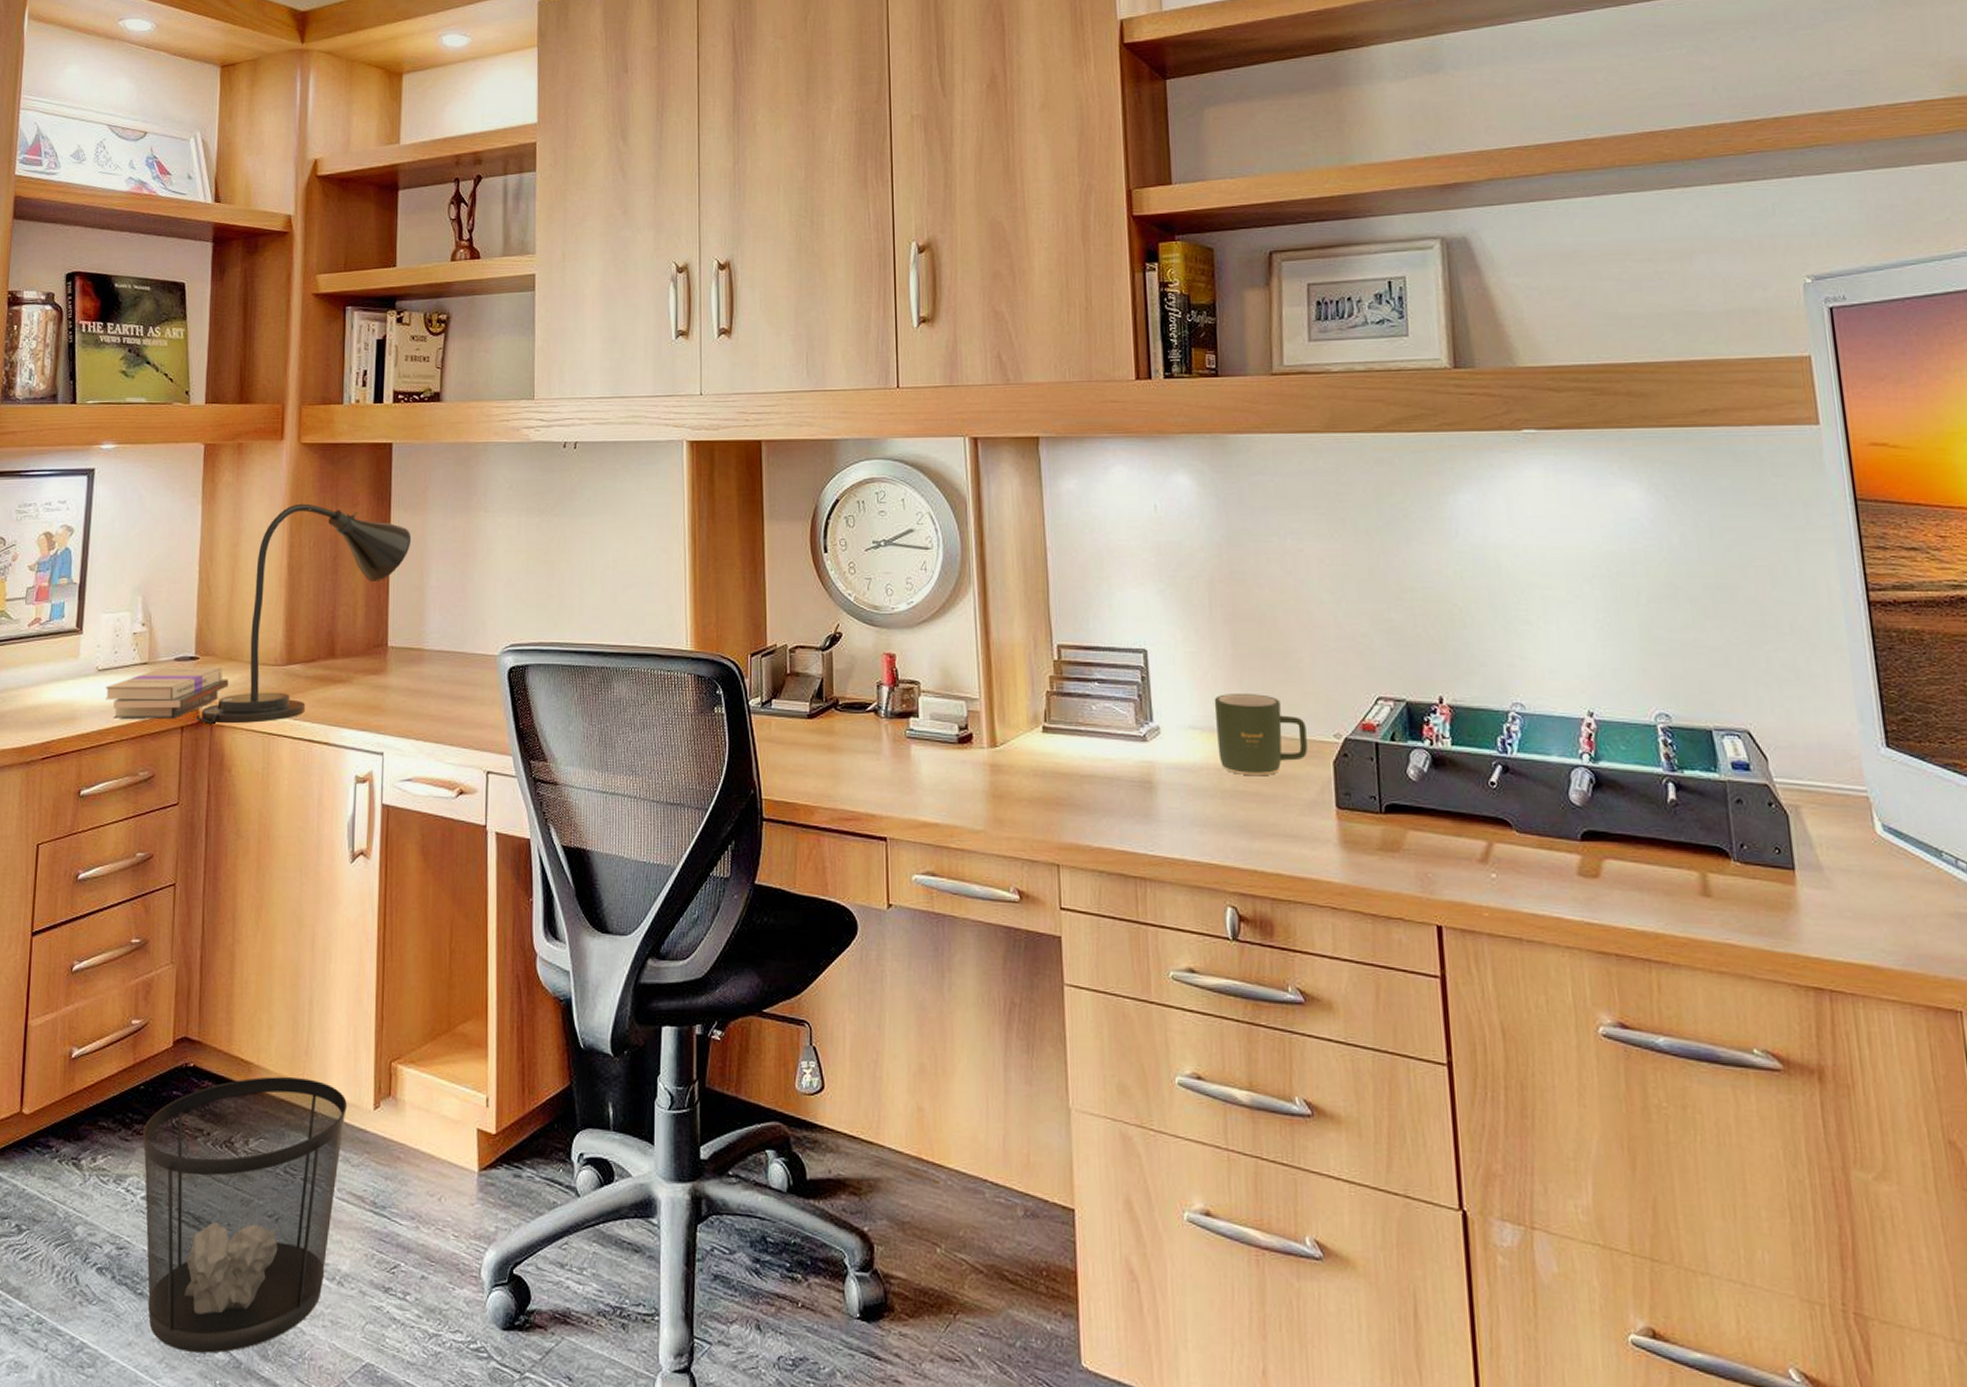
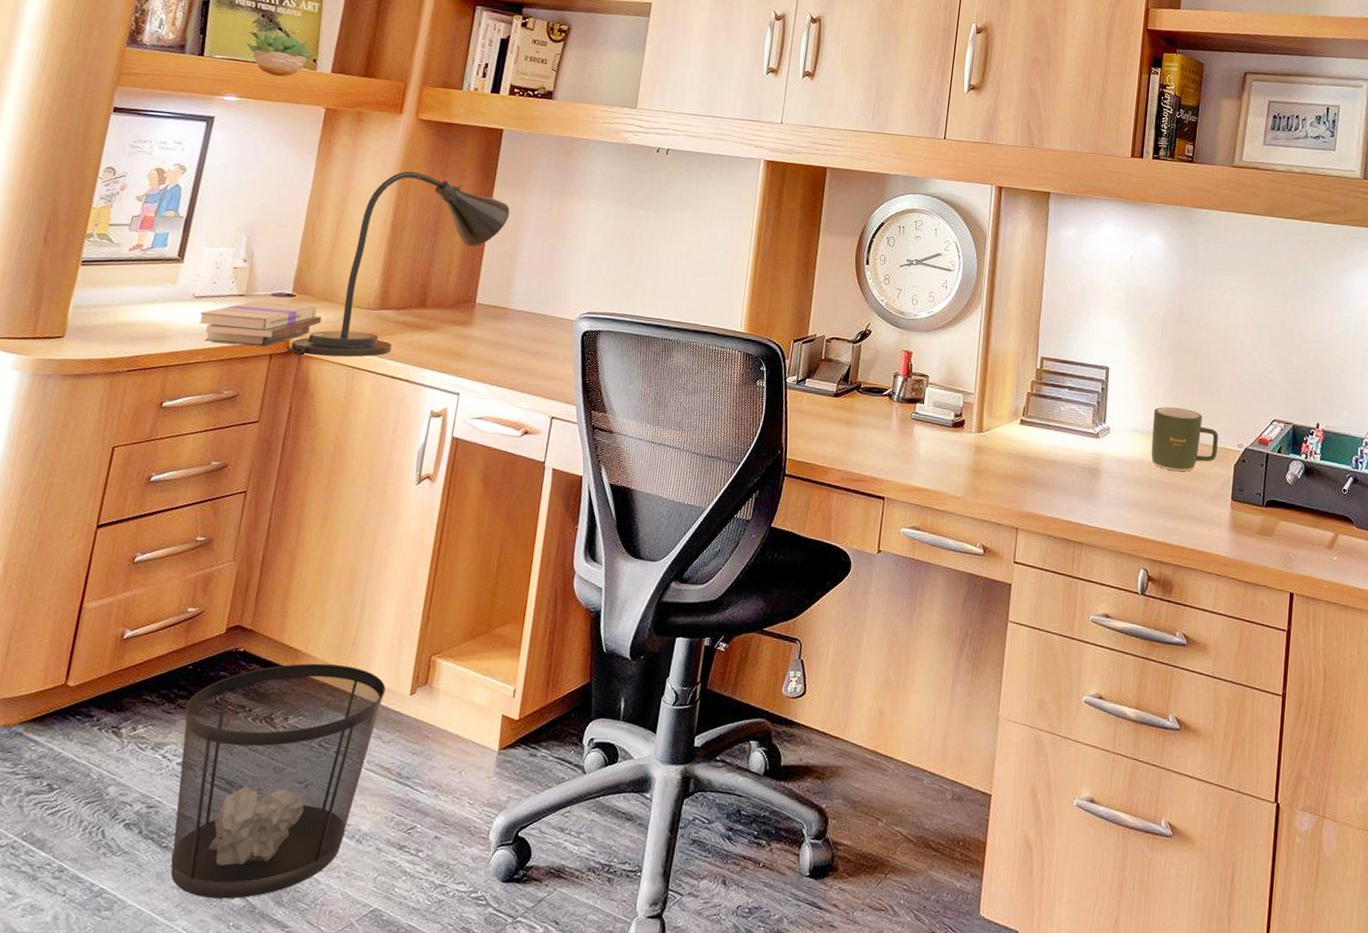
succulent plant: none [116,369,188,416] -> present [246,34,317,77]

